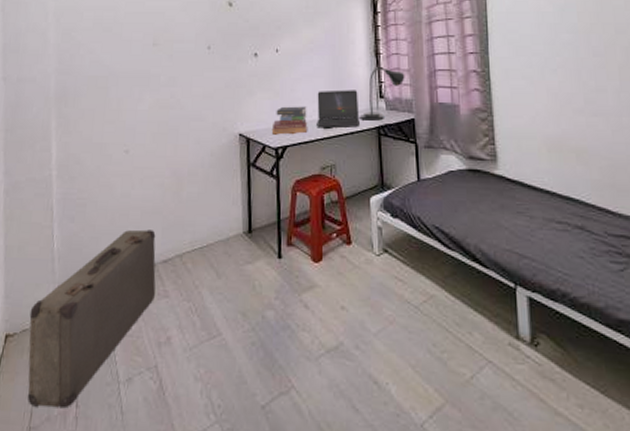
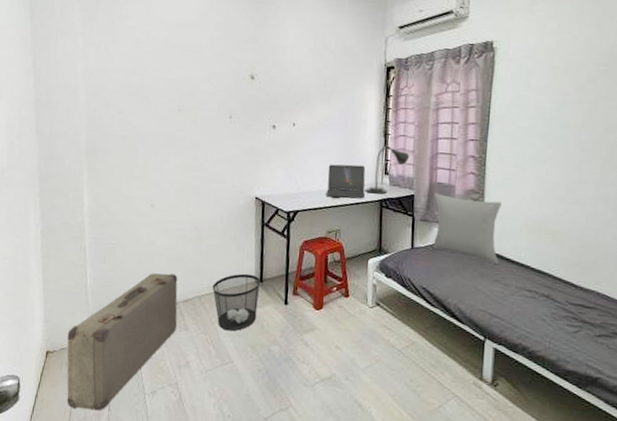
waste bin: none [195,223,250,296] -> present [212,273,261,331]
books: present [271,106,308,135] -> none [284,175,318,201]
pillow: none [437,114,520,194] -> present [432,192,501,265]

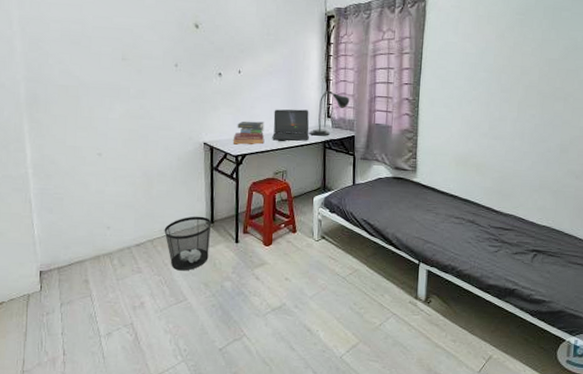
suitcase: present [66,273,178,411] -> none [16,220,130,356]
books: none [284,175,318,201] -> present [232,121,265,145]
pillow: present [432,192,501,265] -> none [372,133,433,197]

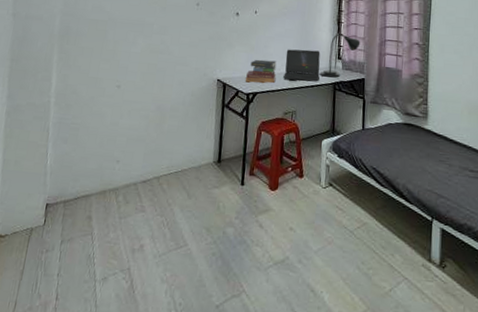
waste bin: present [164,216,212,271] -> none [171,153,219,213]

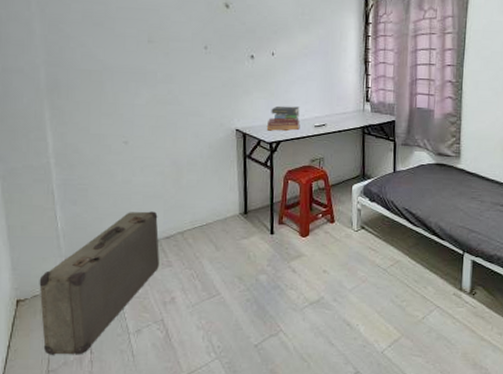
suitcase: none [13,153,138,301] -> present [39,211,159,355]
laptop computer: present [283,49,321,82] -> none [308,93,347,127]
desk lamp: present [320,33,361,78] -> none [347,74,390,121]

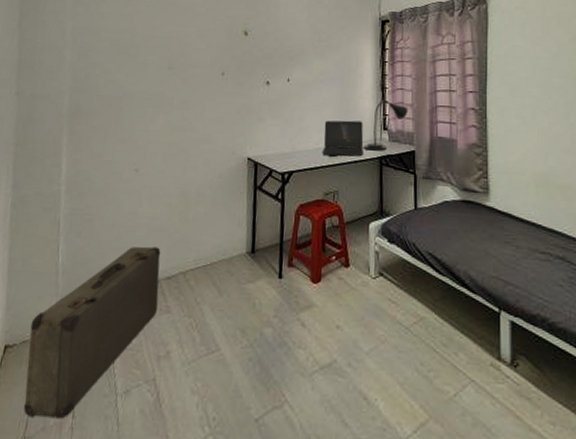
books: present [266,105,300,131] -> none [279,133,314,161]
laptop computer: none [308,93,347,127] -> present [322,120,364,157]
desk lamp: none [347,74,390,121] -> present [363,101,408,151]

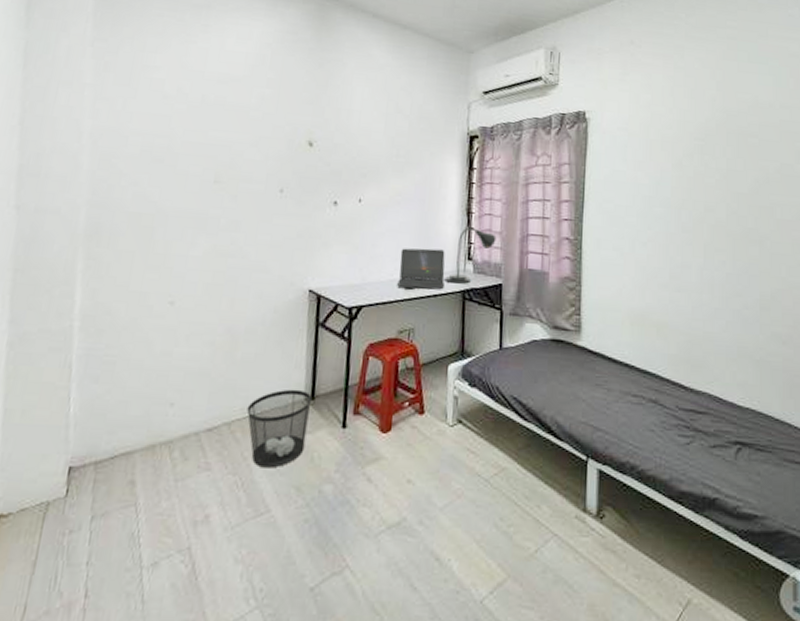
suitcase: present [23,246,161,419] -> none [21,393,201,600]
waste bin: none [198,243,253,313] -> present [246,389,312,468]

